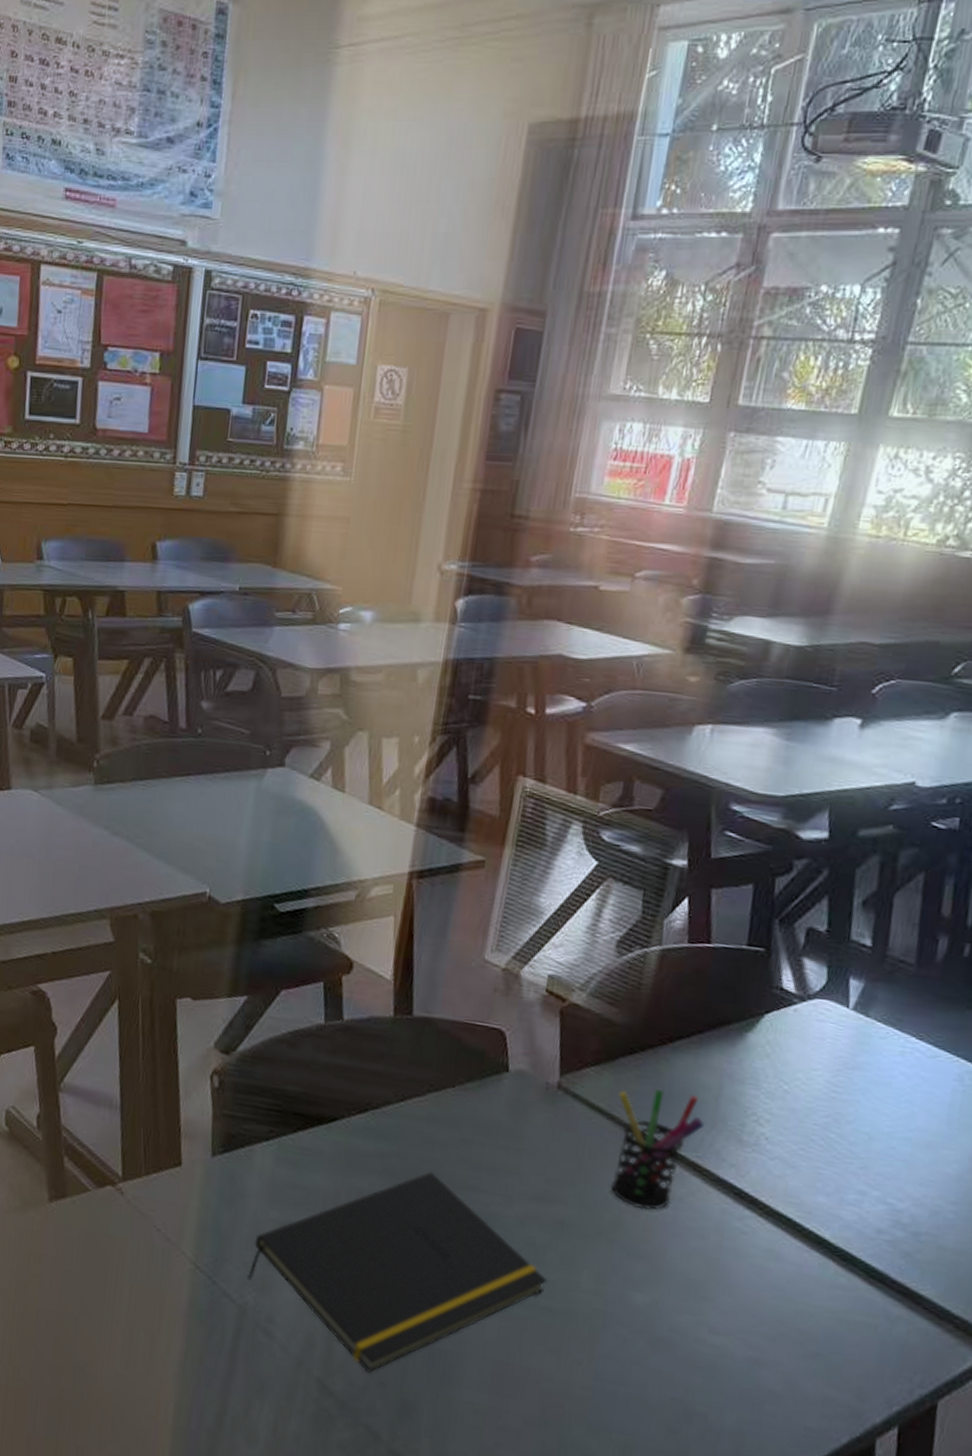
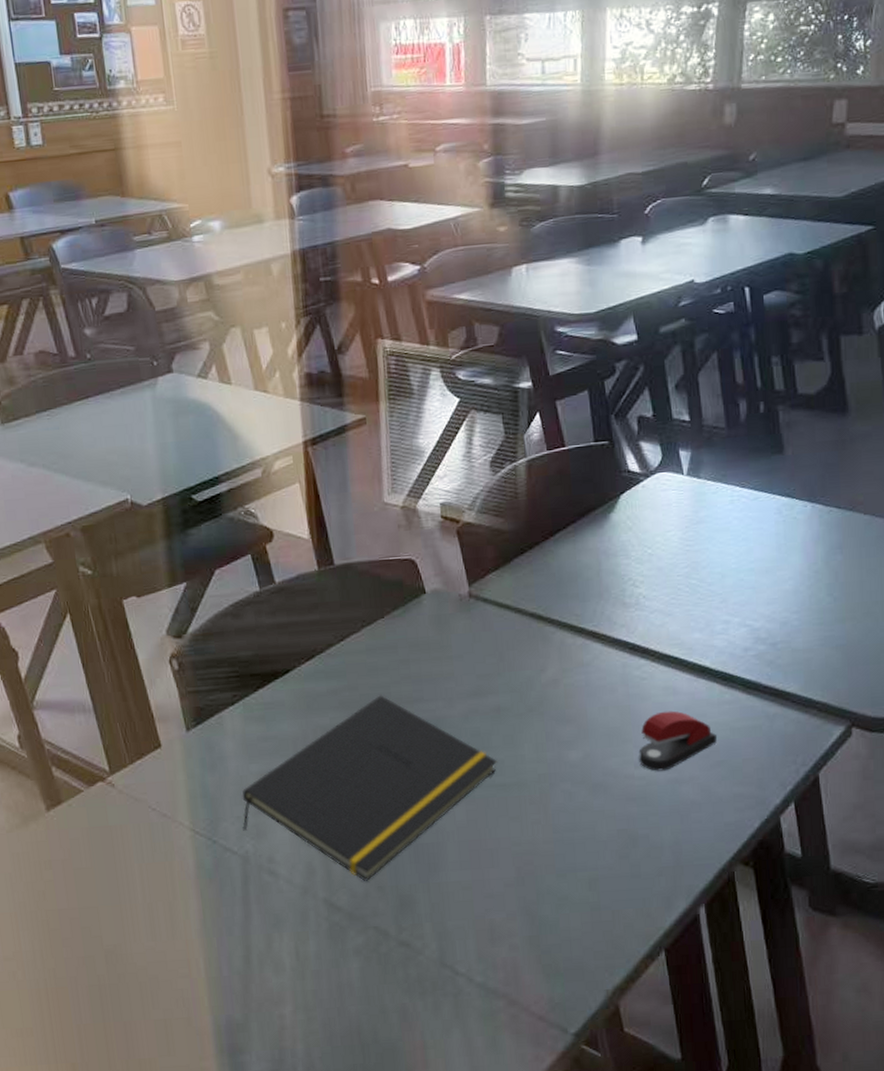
pen holder: present [610,1090,704,1210] -> none [519,576,593,681]
stapler: none [716,1276,820,1346] -> present [638,710,718,771]

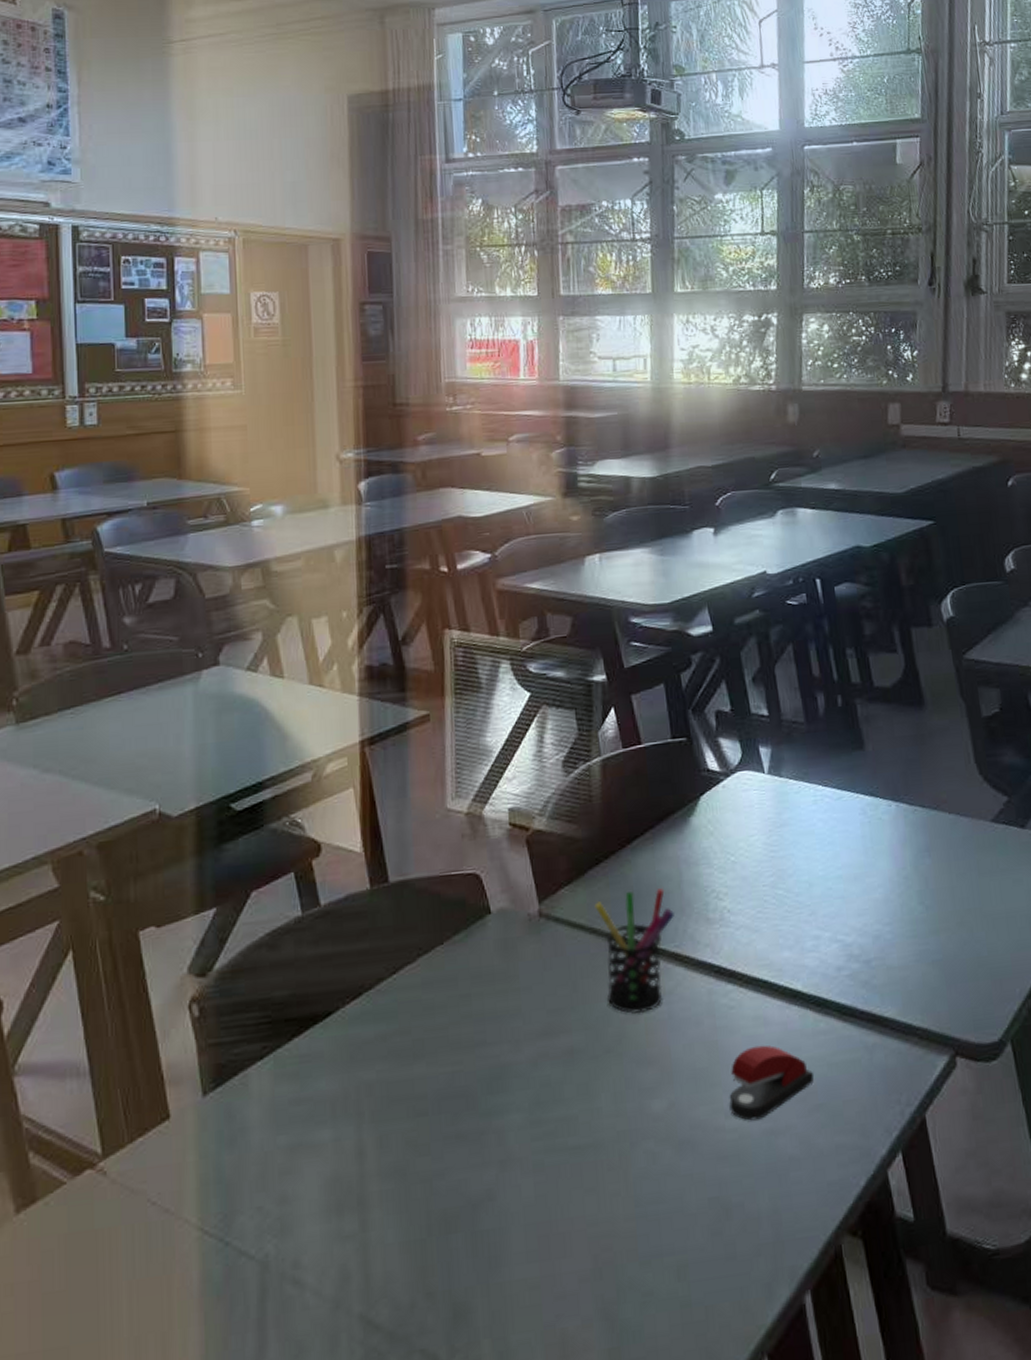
notepad: present [242,695,498,882] -> none [263,1039,571,1288]
pen holder: none [519,576,593,681] -> present [594,888,674,1014]

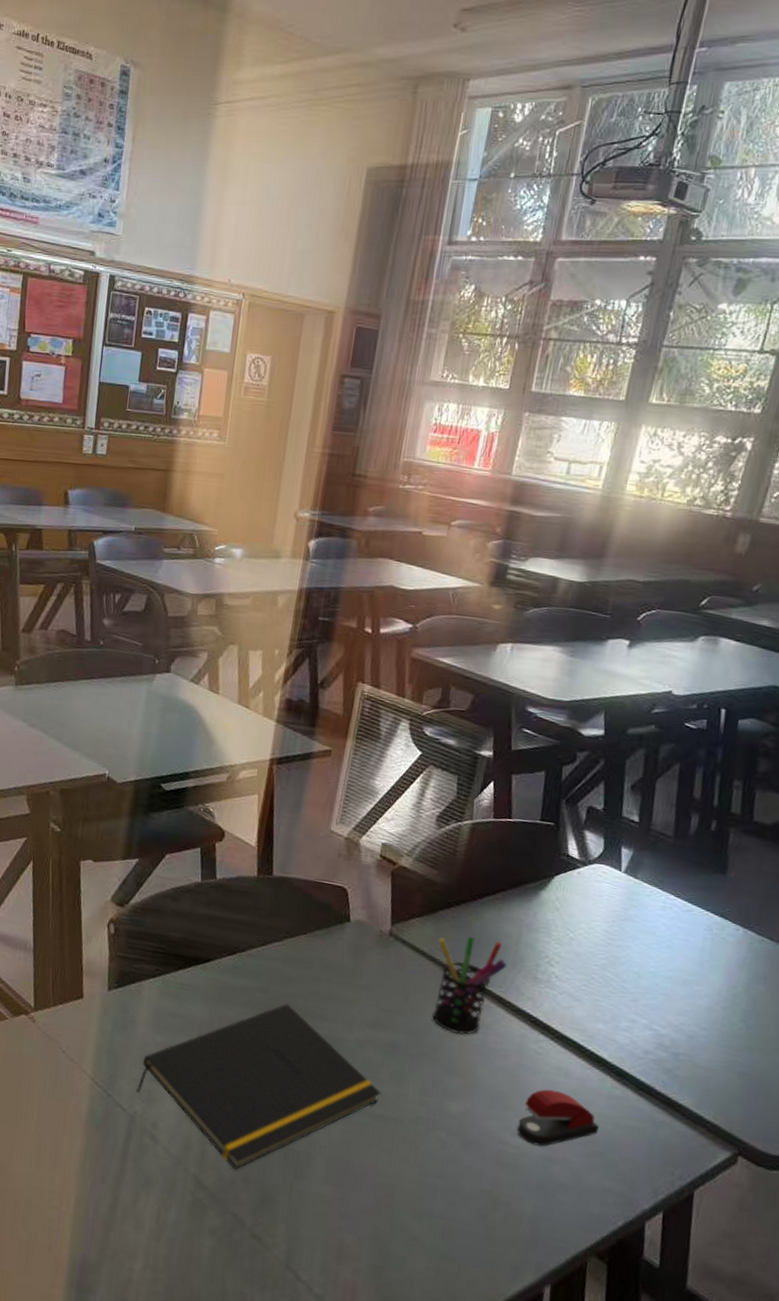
notepad: none [263,1039,571,1288] -> present [136,1003,382,1170]

